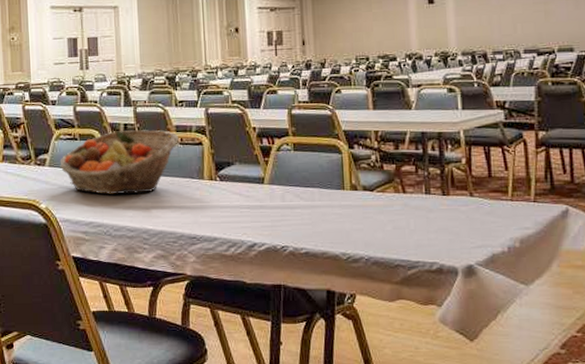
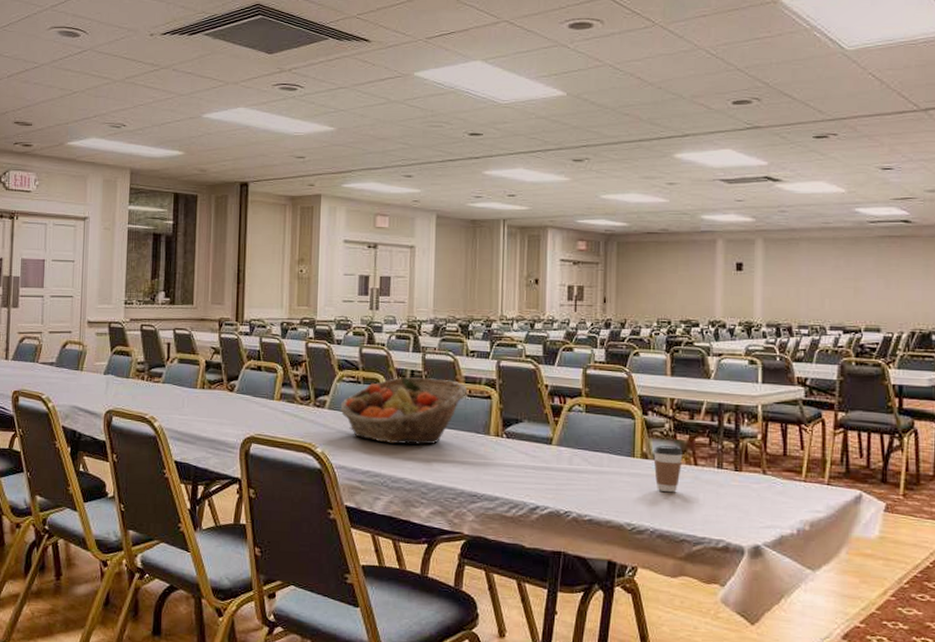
coffee cup: none [362,176,391,221] -> present [653,445,683,493]

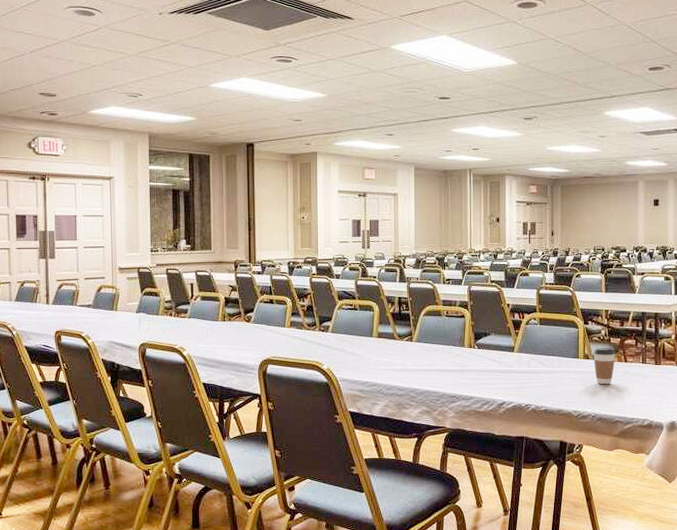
fruit basket: present [340,377,467,445] -> none [341,303,444,358]

